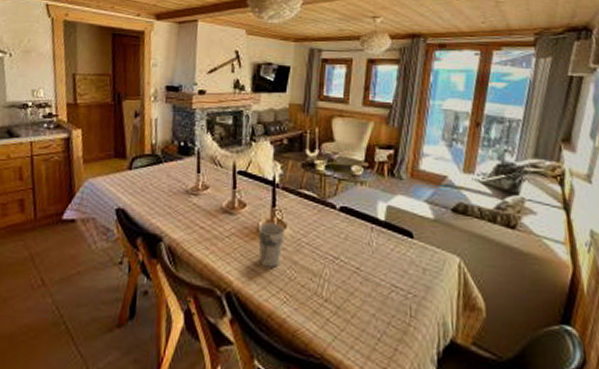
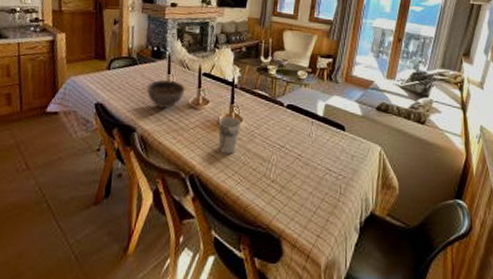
bowl: none [173,179,218,214] -> present [146,79,185,109]

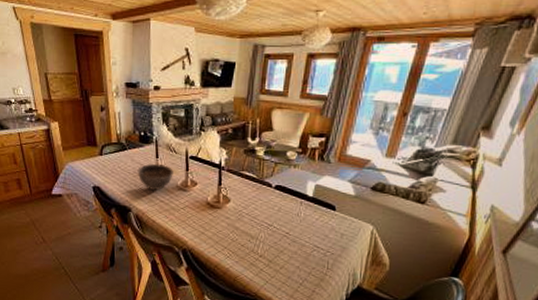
cup: present [218,116,241,154] -> none [207,197,229,232]

